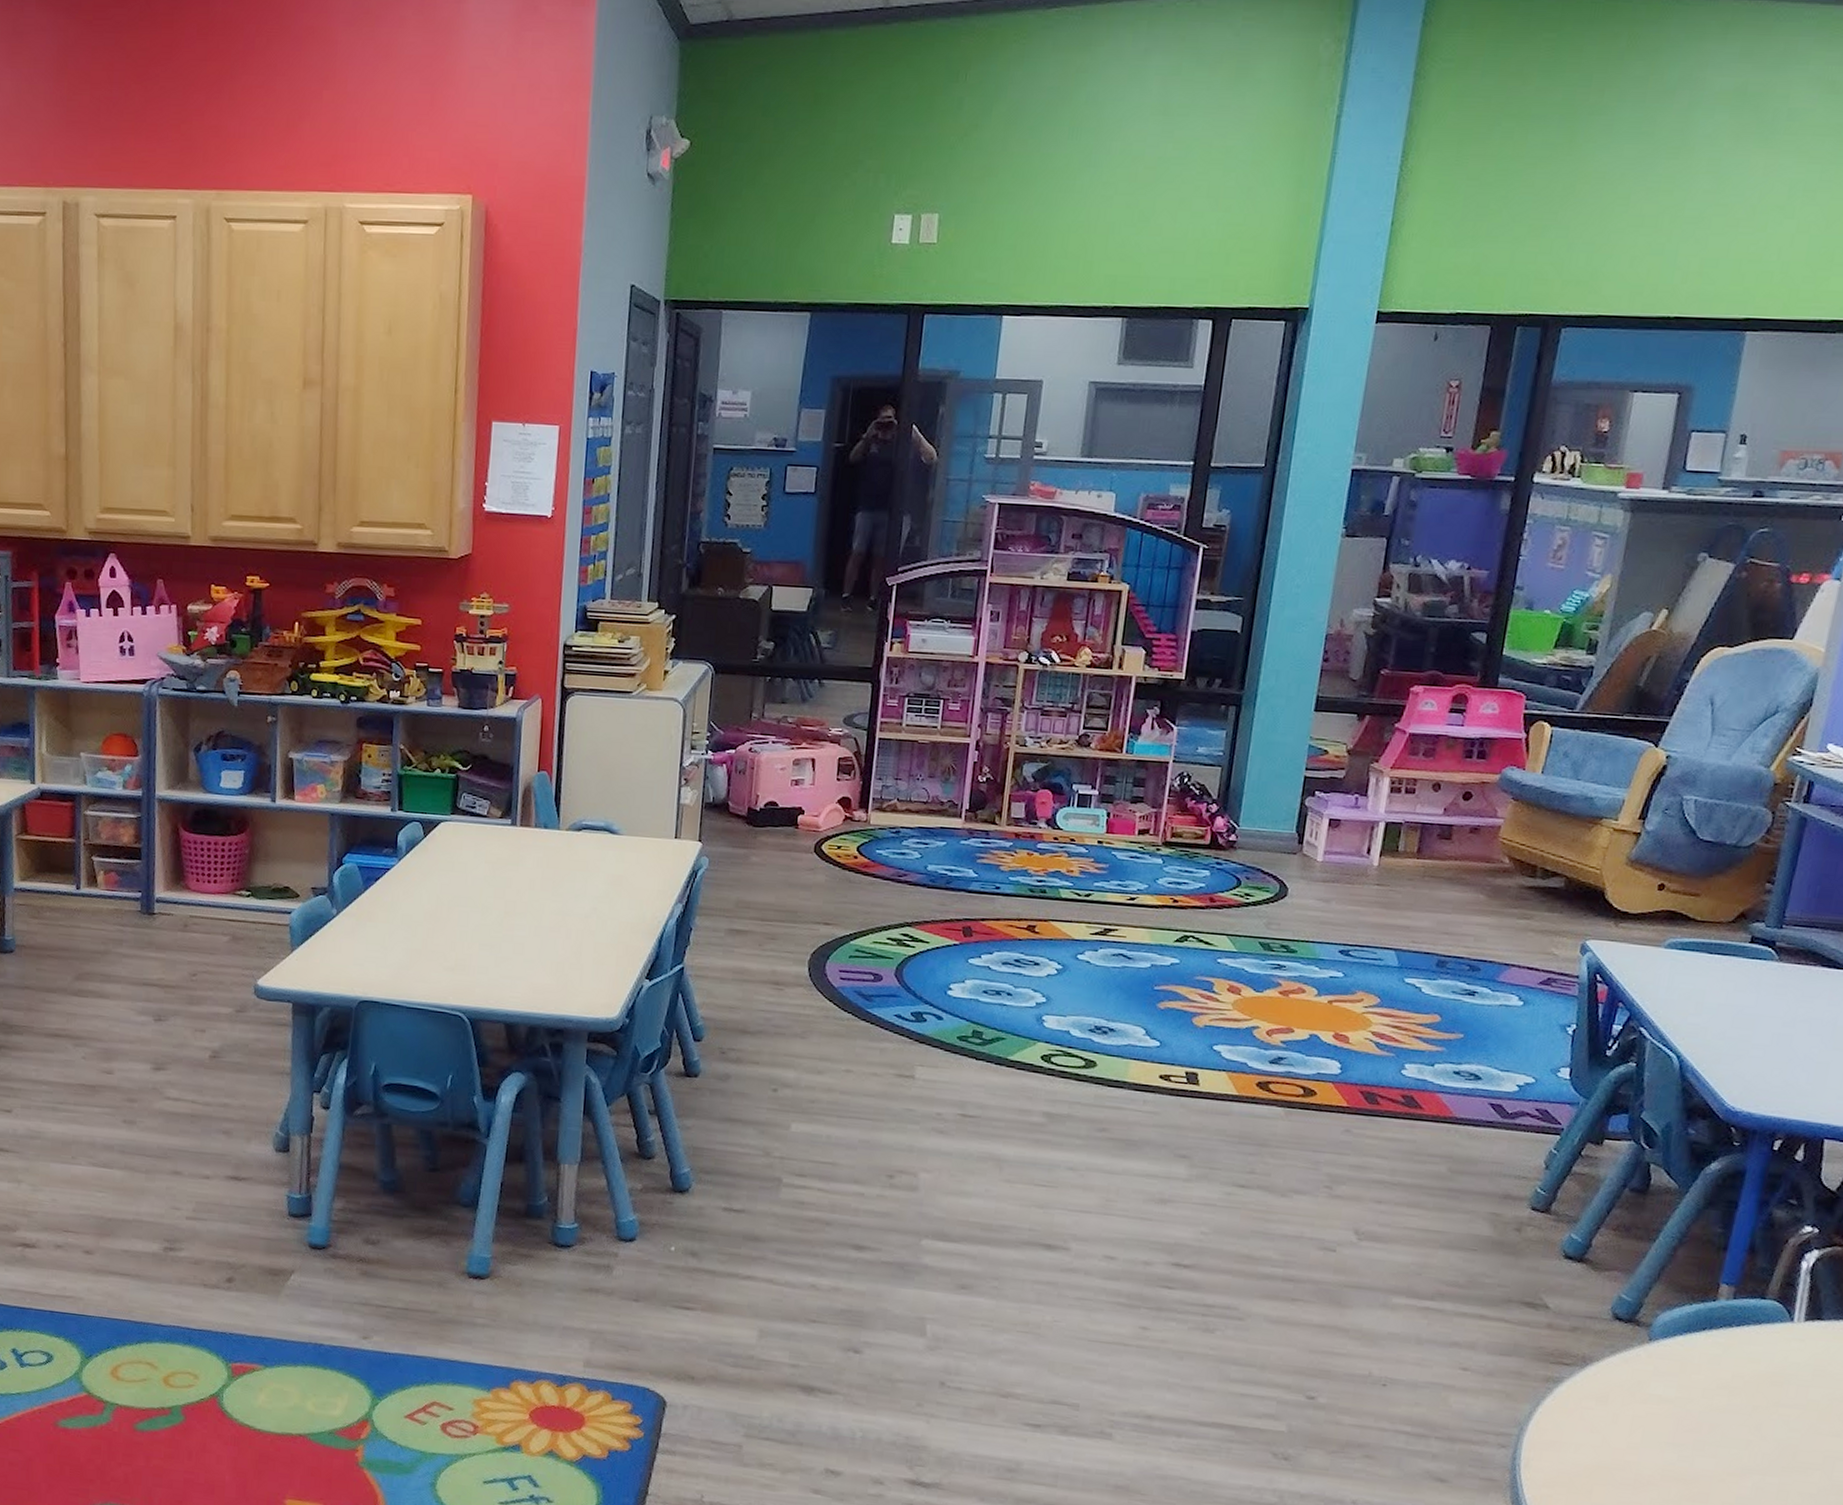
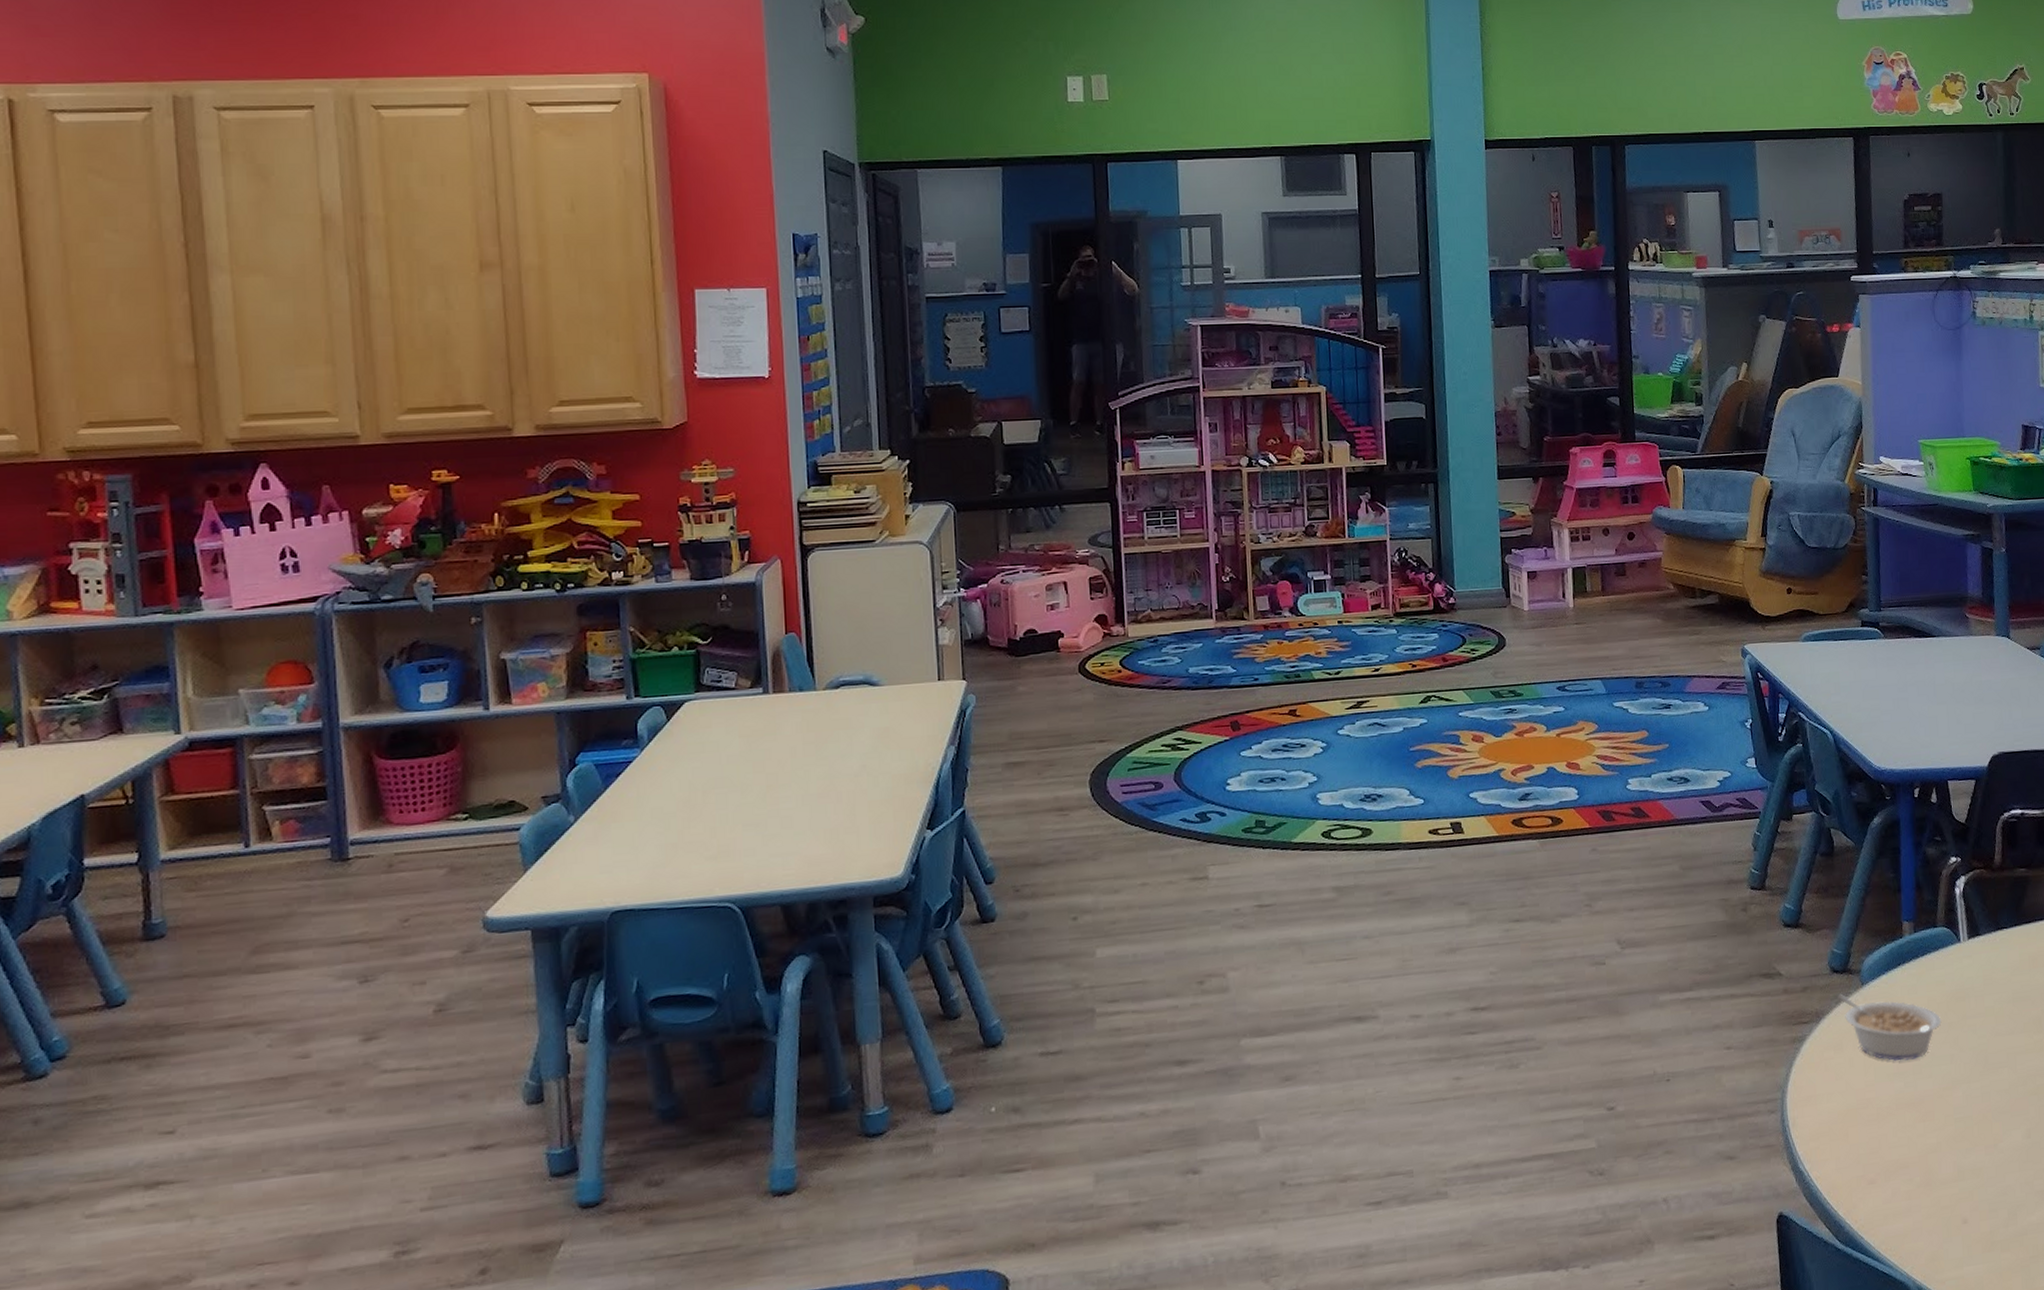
legume: none [1614,1344,1745,1434] -> present [1837,994,1942,1061]

